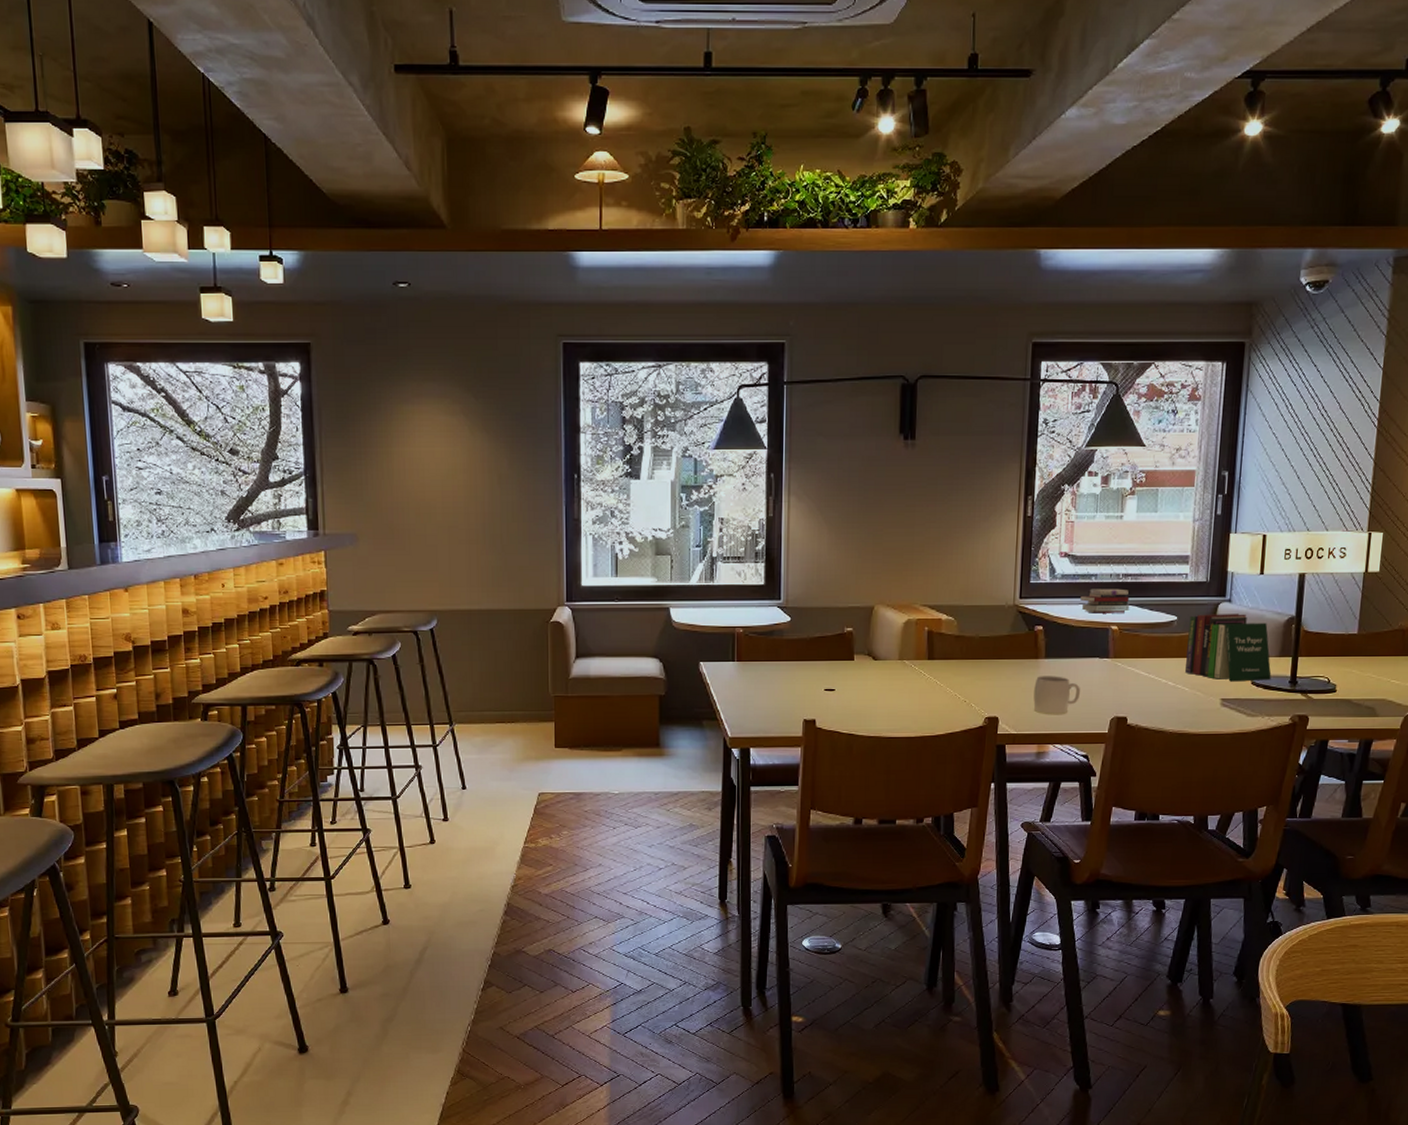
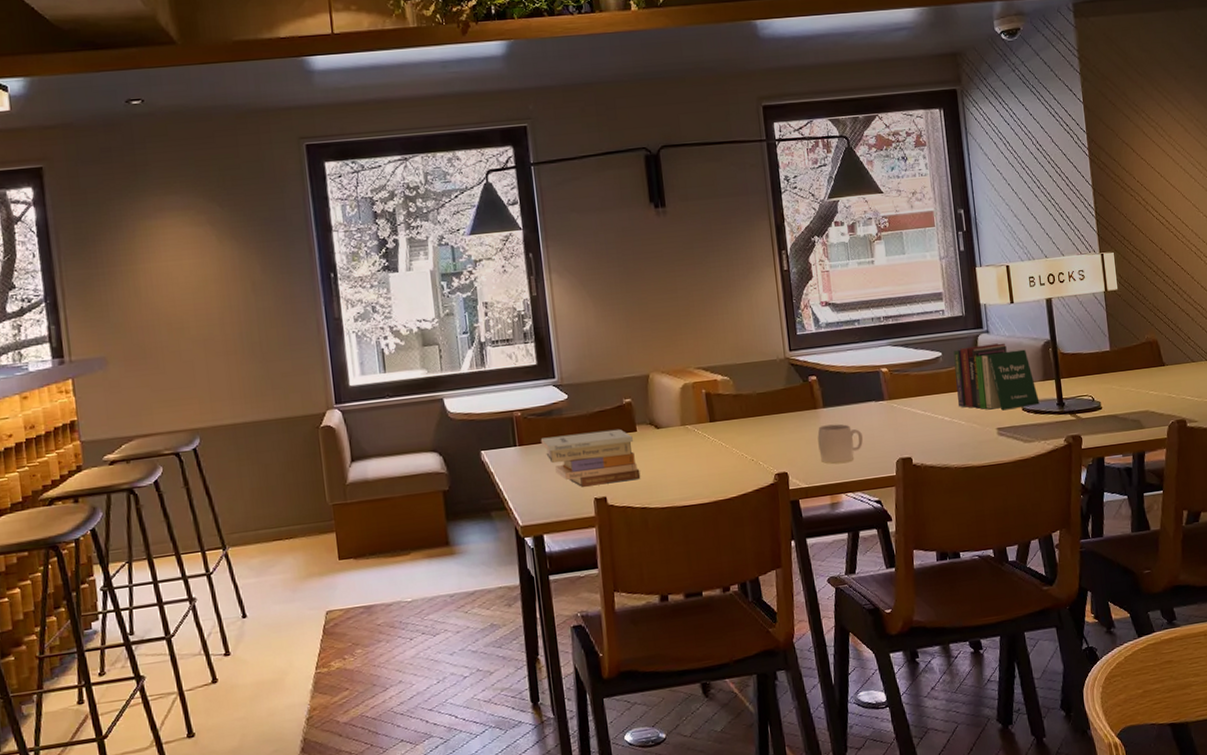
books: none [758,656,852,708] -> present [540,428,641,487]
books: present [1080,588,1130,613] -> none [847,331,896,358]

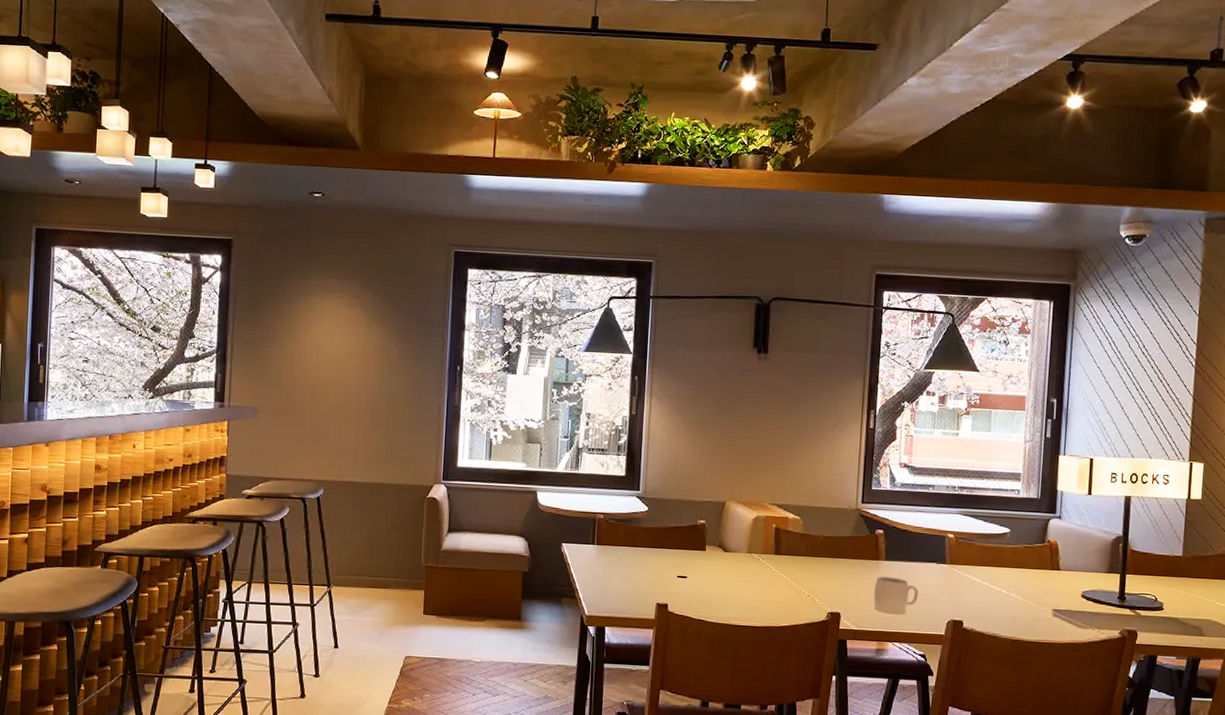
books: present [540,428,641,487] -> none [617,541,703,594]
books: present [953,343,1040,411] -> none [1018,528,1101,595]

